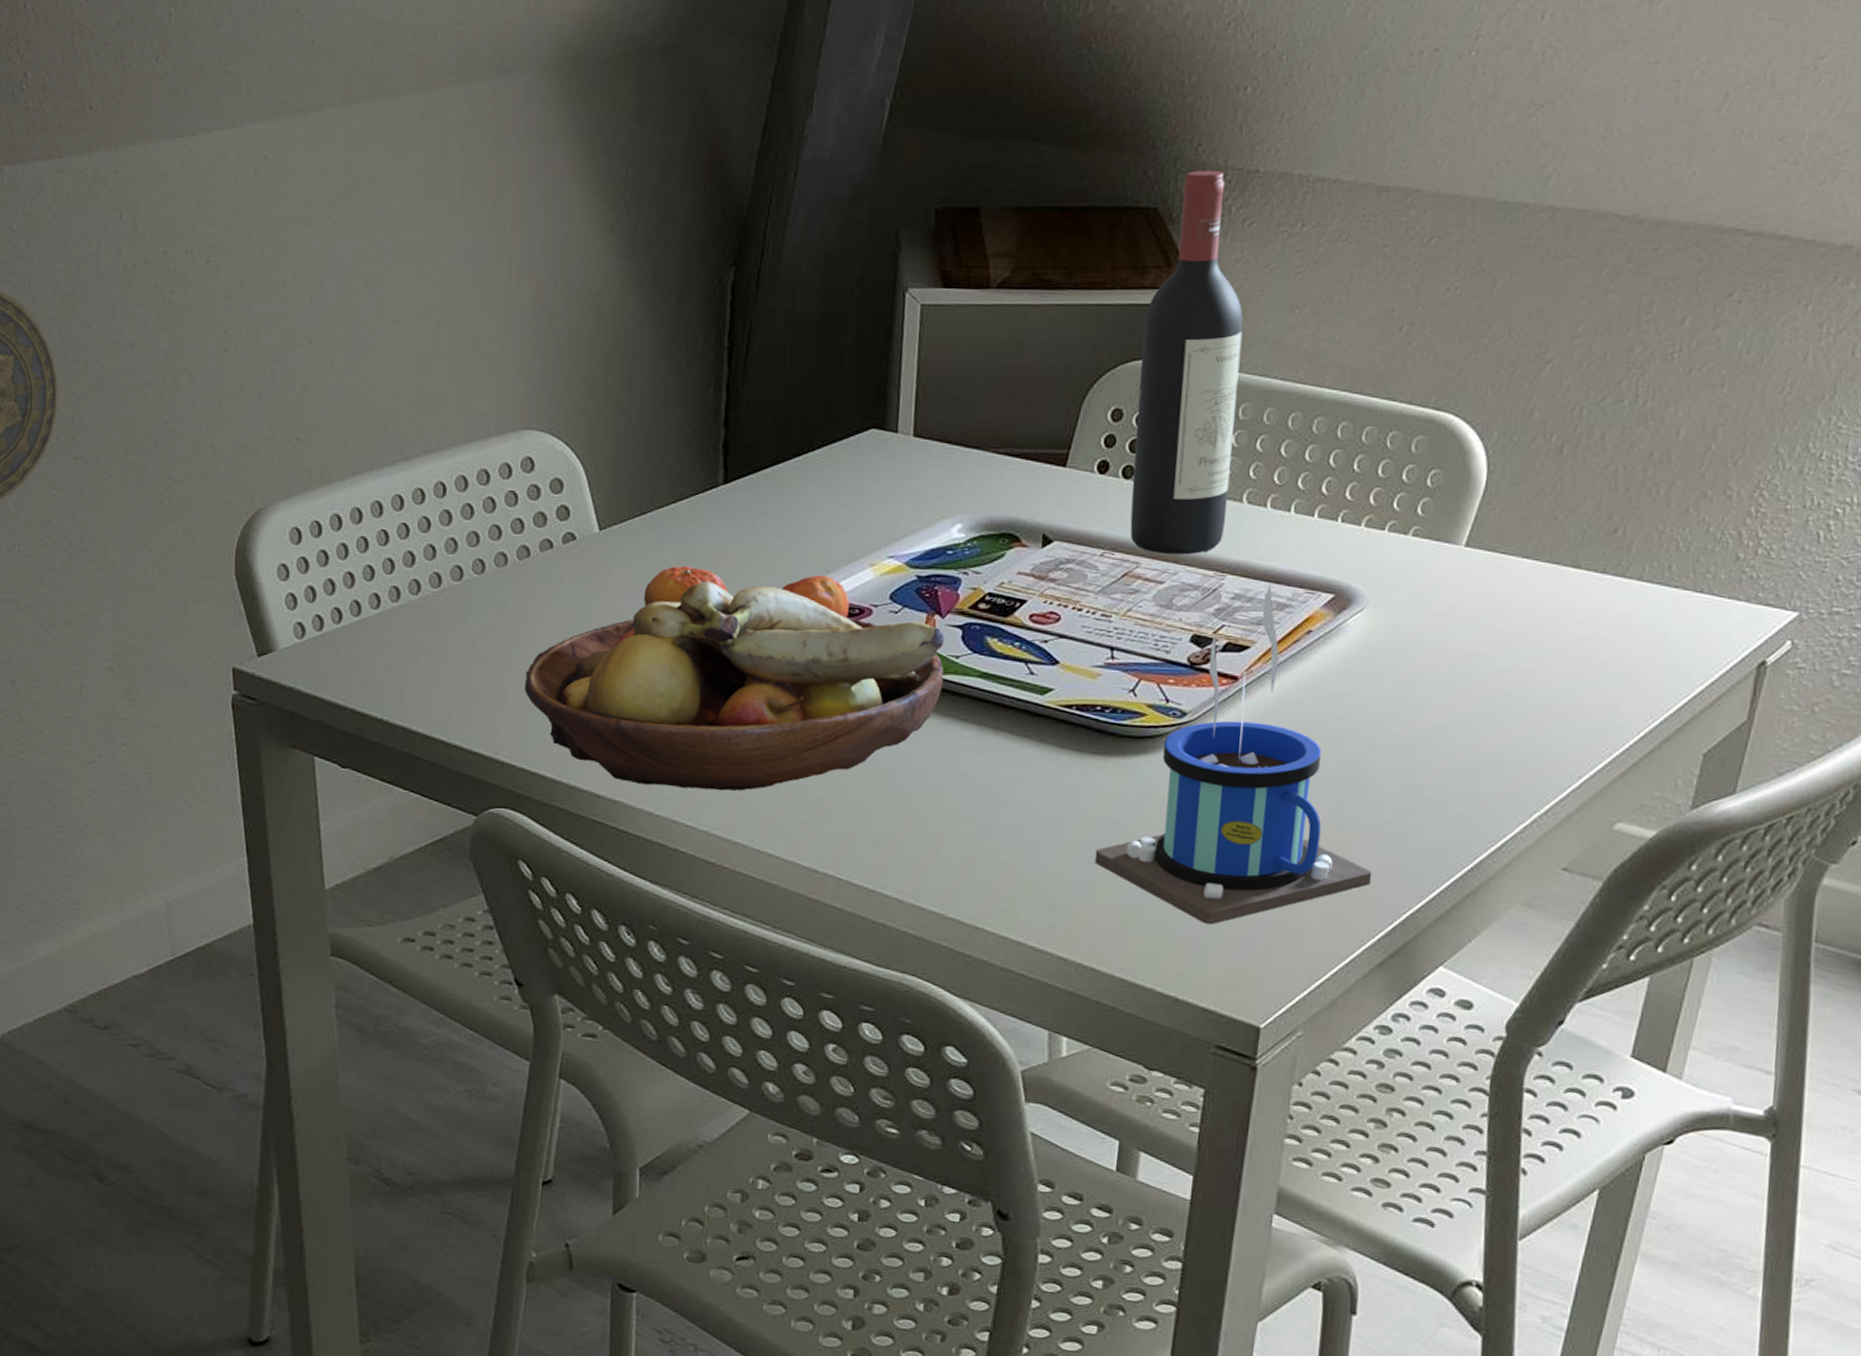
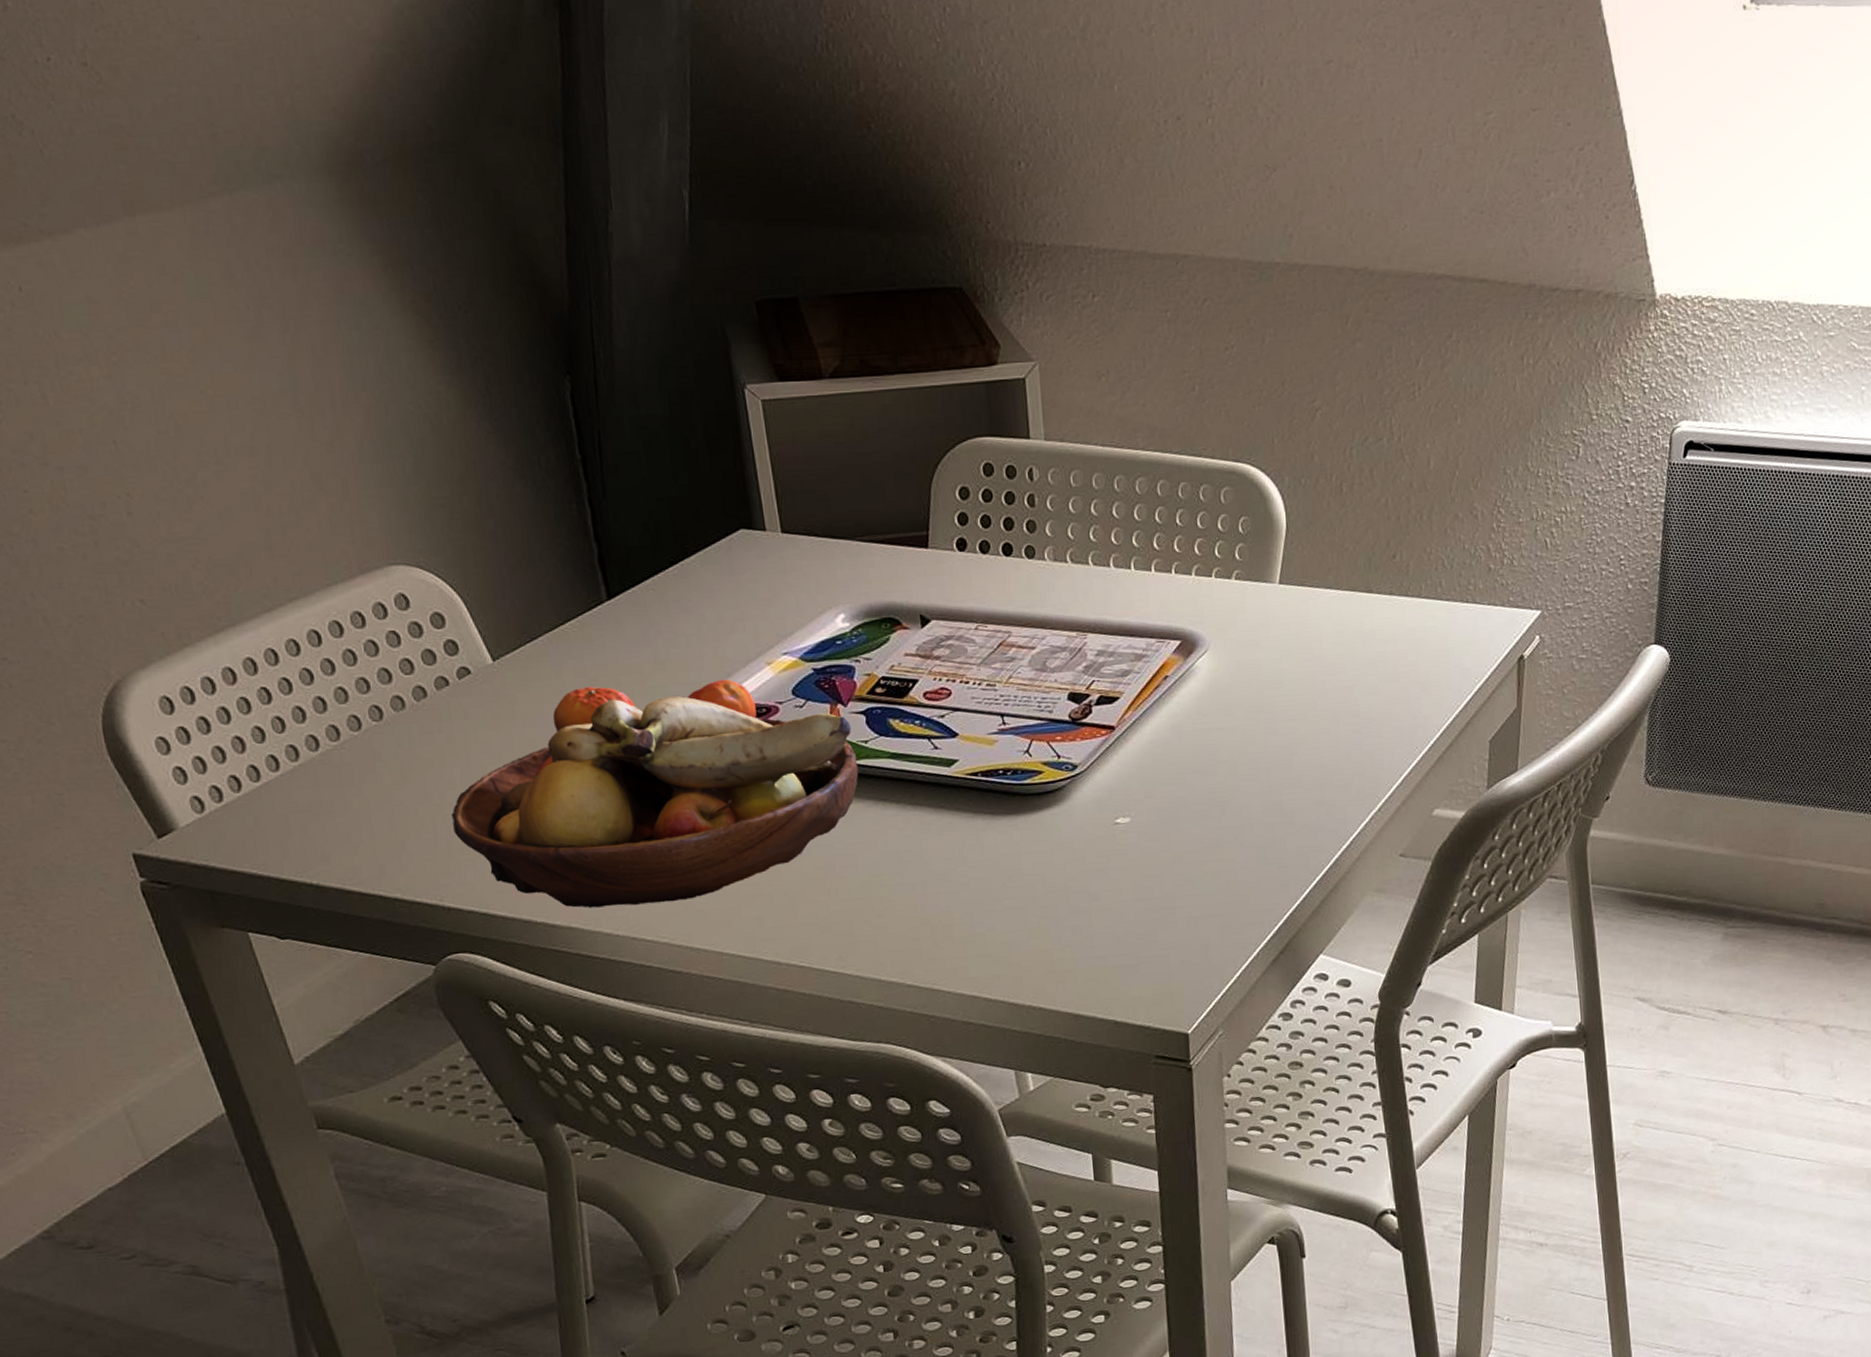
mug: present [1094,584,1373,925] -> none [1023,637,1255,952]
wine bottle: present [1130,170,1244,555] -> none [970,246,1078,621]

